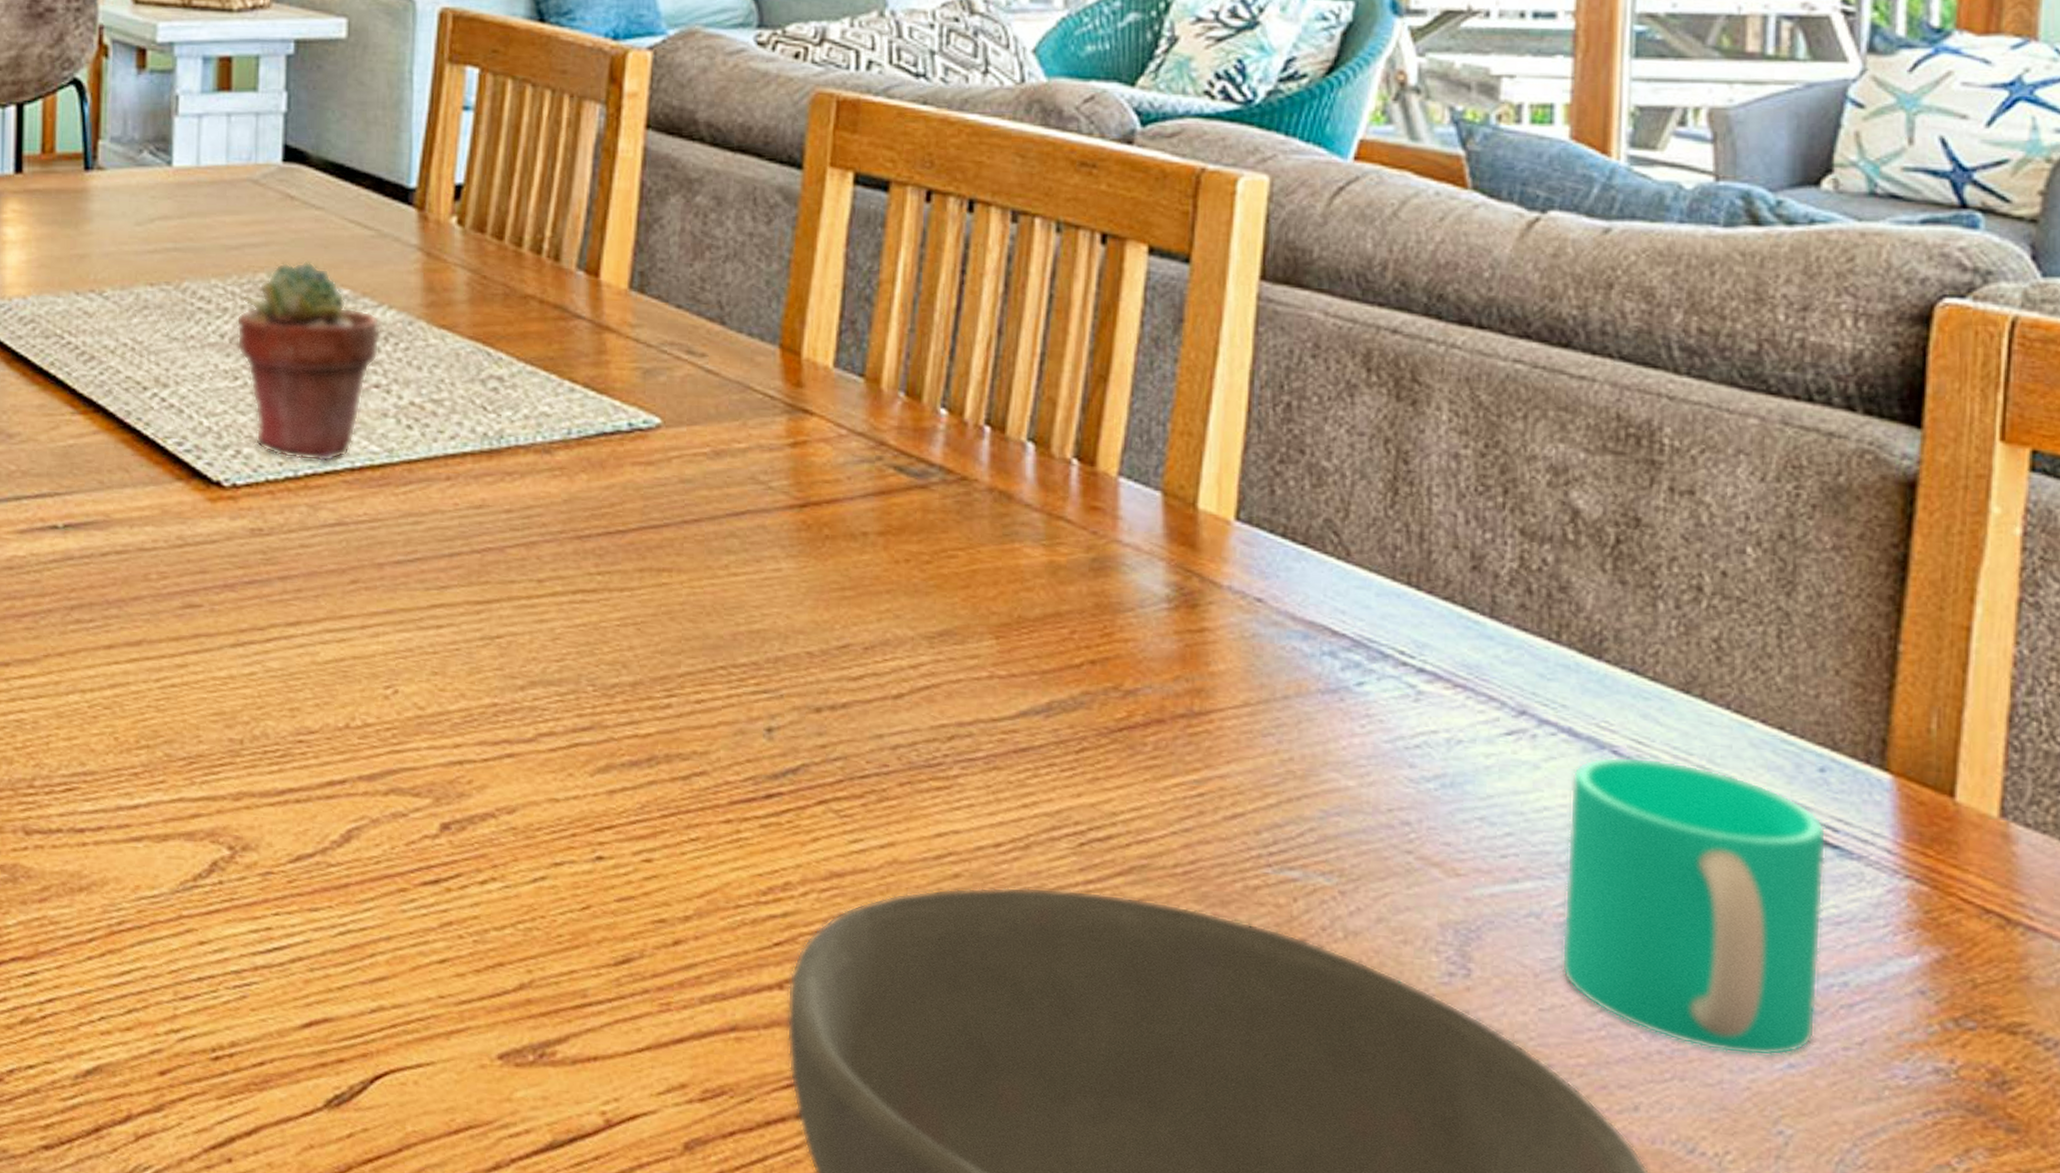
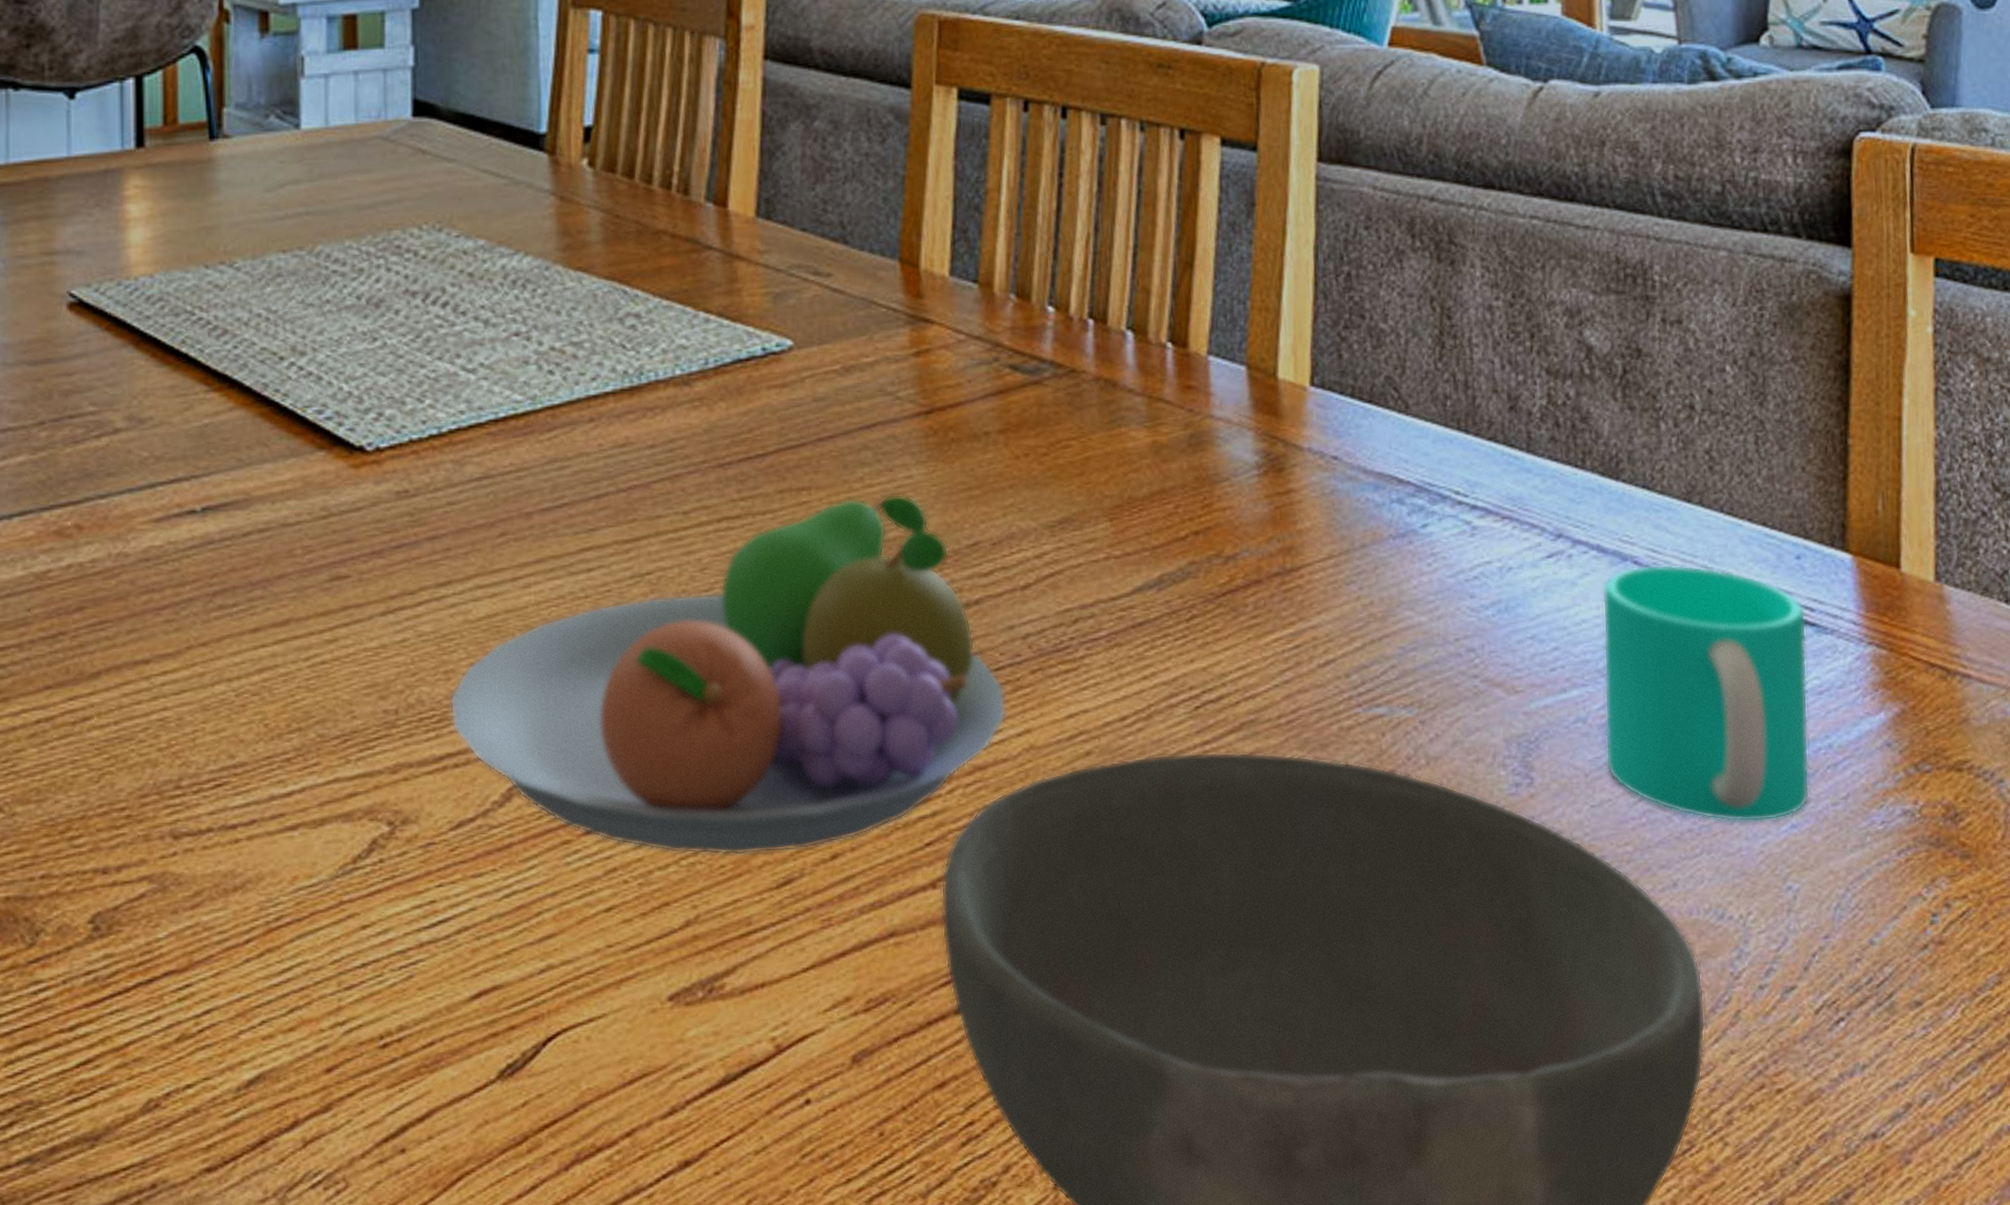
potted succulent: present [236,260,380,463] -> none [372,214,518,417]
fruit bowl: none [293,585,870,931] -> present [449,493,1007,856]

